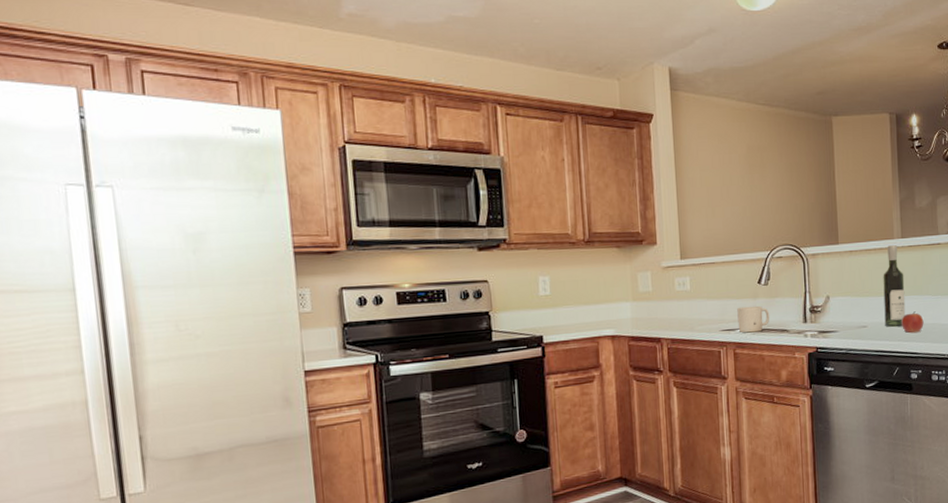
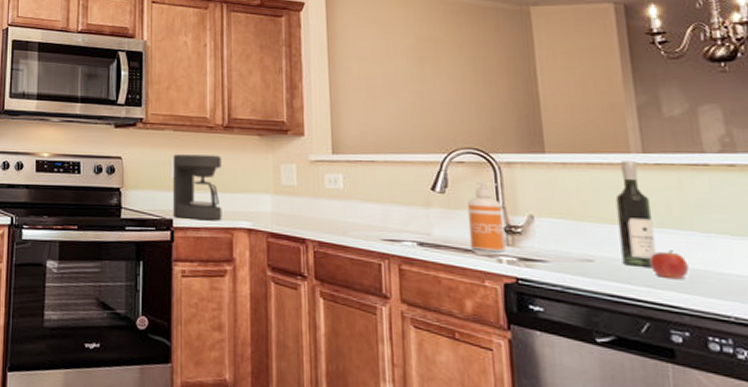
coffee maker: none [539,270,588,334] -> present [172,154,222,221]
mug: present [737,305,770,333] -> none [403,215,449,248]
soap dispenser: none [783,272,810,330] -> present [467,181,506,253]

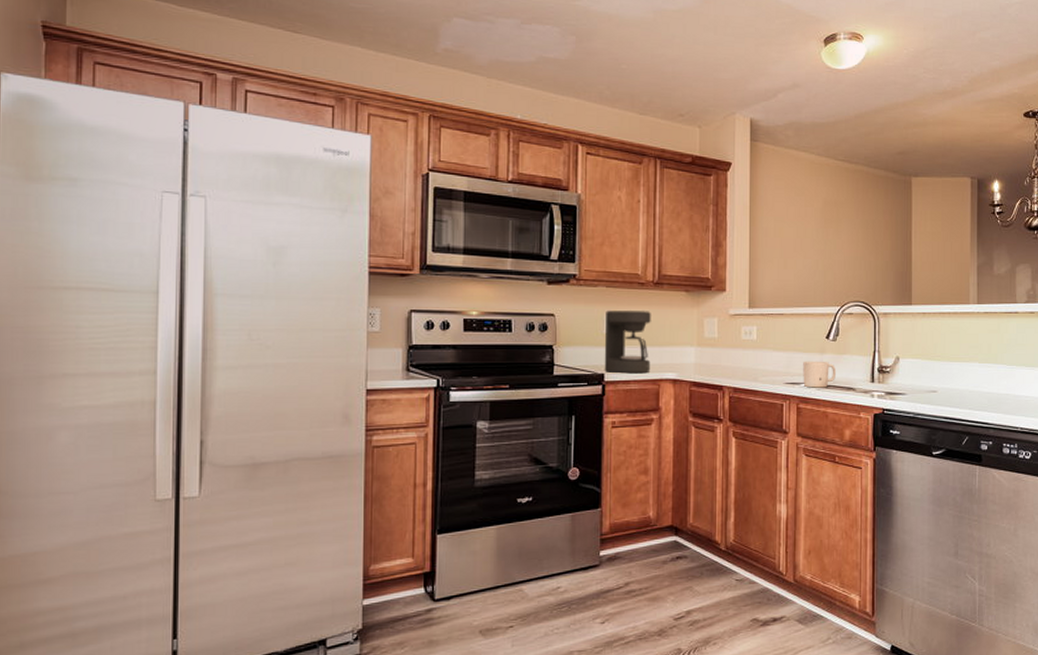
mug: none [403,215,449,248] -> present [803,361,837,388]
soap dispenser: present [467,181,506,253] -> none [852,330,878,389]
bottle: present [615,161,657,269] -> none [956,310,979,395]
fruit: present [650,250,689,280] -> none [973,380,997,403]

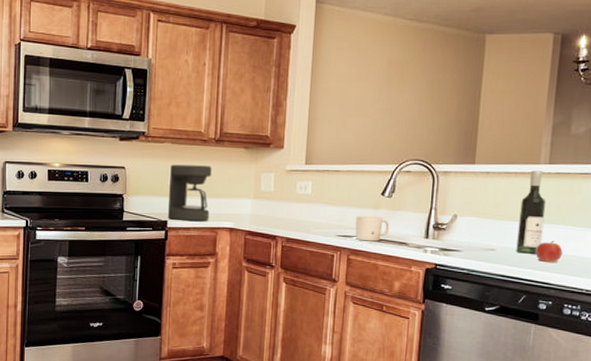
bottle: none [956,310,979,395] -> present [516,170,547,255]
fruit: none [973,380,997,403] -> present [535,241,563,263]

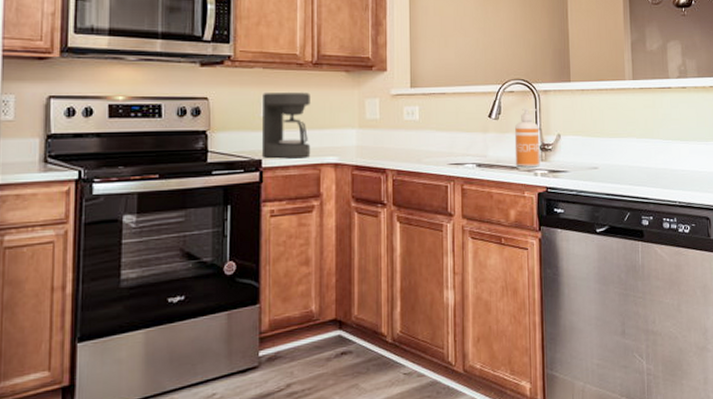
mug: present [355,215,390,242] -> none [466,140,500,168]
soap dispenser: none [404,188,435,245] -> present [514,108,540,168]
bottle: present [516,170,547,255] -> none [614,86,637,171]
fruit: present [535,241,563,263] -> none [633,155,655,178]

